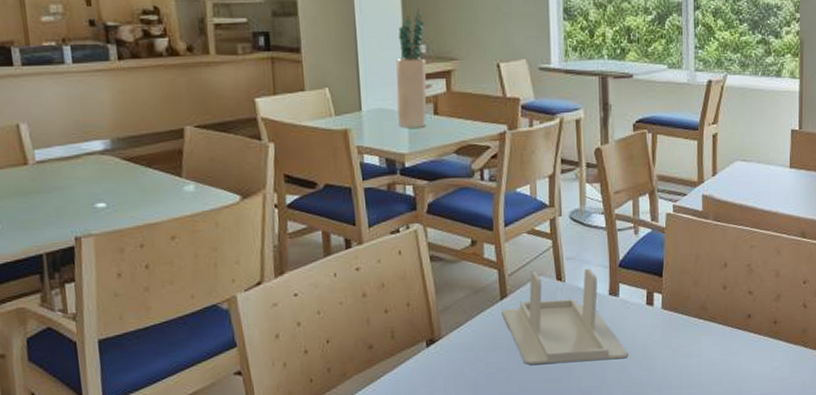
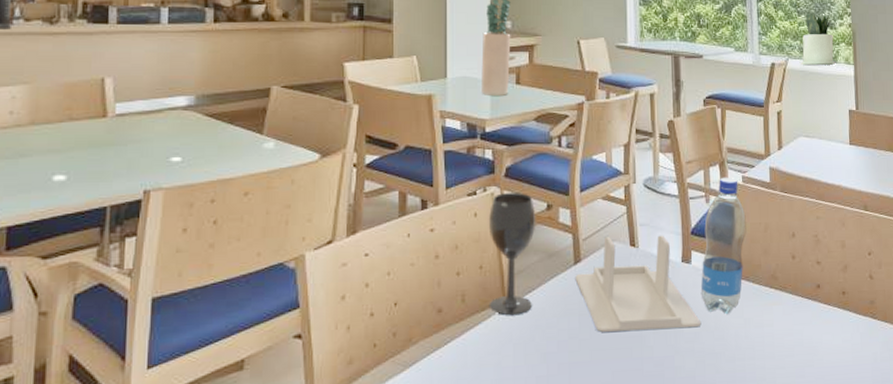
wine glass: none [412,229,461,350] -> present [488,193,536,315]
bottle: none [628,206,676,345] -> present [700,177,746,314]
planter: none [739,19,780,82] -> present [799,12,836,66]

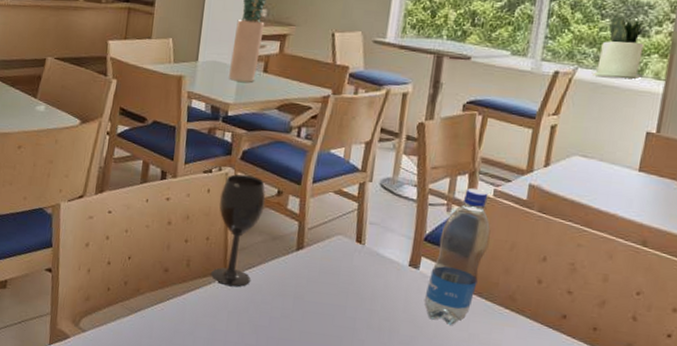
napkin holder: present [575,235,702,332] -> none [295,229,420,332]

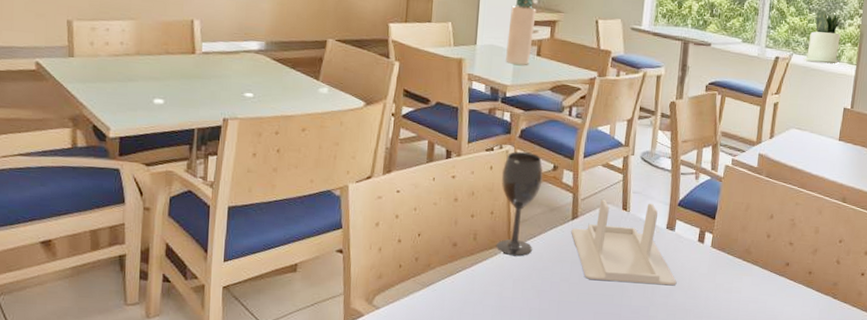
napkin holder: none [295,229,420,332] -> present [571,199,677,286]
bottle: present [424,188,491,325] -> none [679,158,731,278]

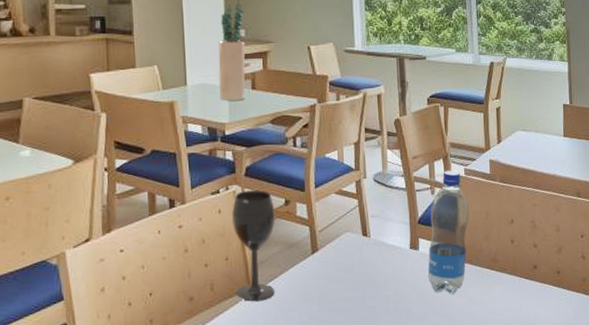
napkin holder: present [571,199,677,286] -> none [313,225,429,314]
bottle: none [679,158,731,278] -> present [427,170,469,294]
planter: present [803,10,843,64] -> none [517,13,551,64]

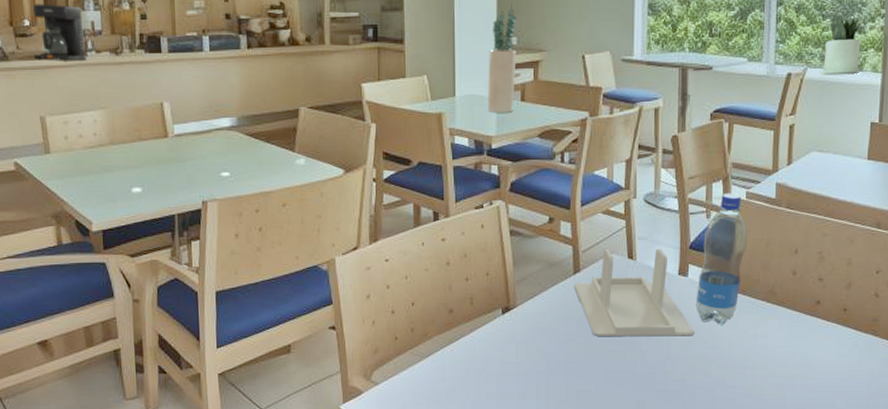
wine glass: present [231,190,276,301] -> none [494,206,539,317]
napkin holder: none [313,225,429,314] -> present [574,248,695,337]
planter: none [517,13,551,64] -> present [819,15,862,75]

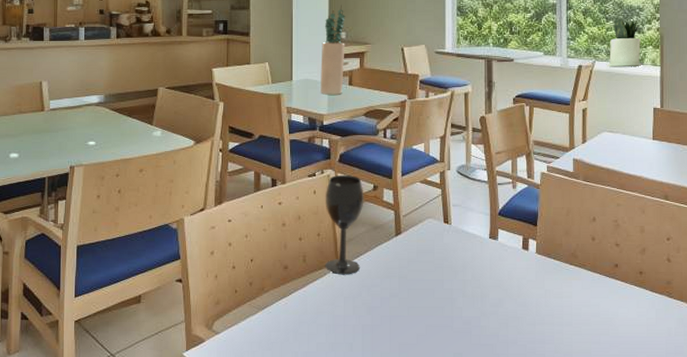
wine glass: none [494,206,539,317] -> present [325,175,364,274]
napkin holder: present [574,248,695,337] -> none [396,214,506,295]
bottle: present [695,192,747,325] -> none [505,166,550,285]

